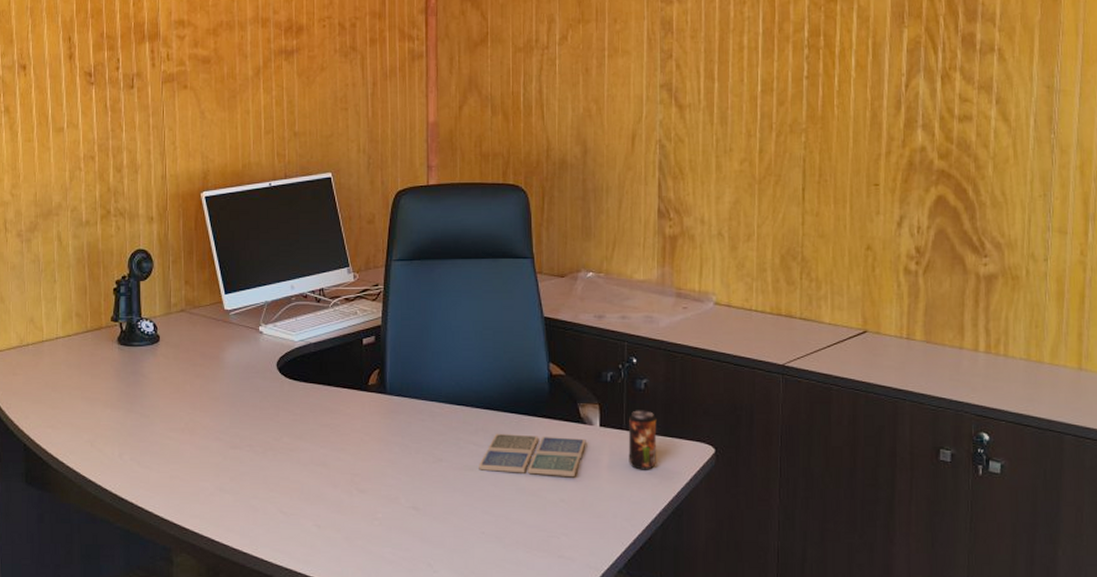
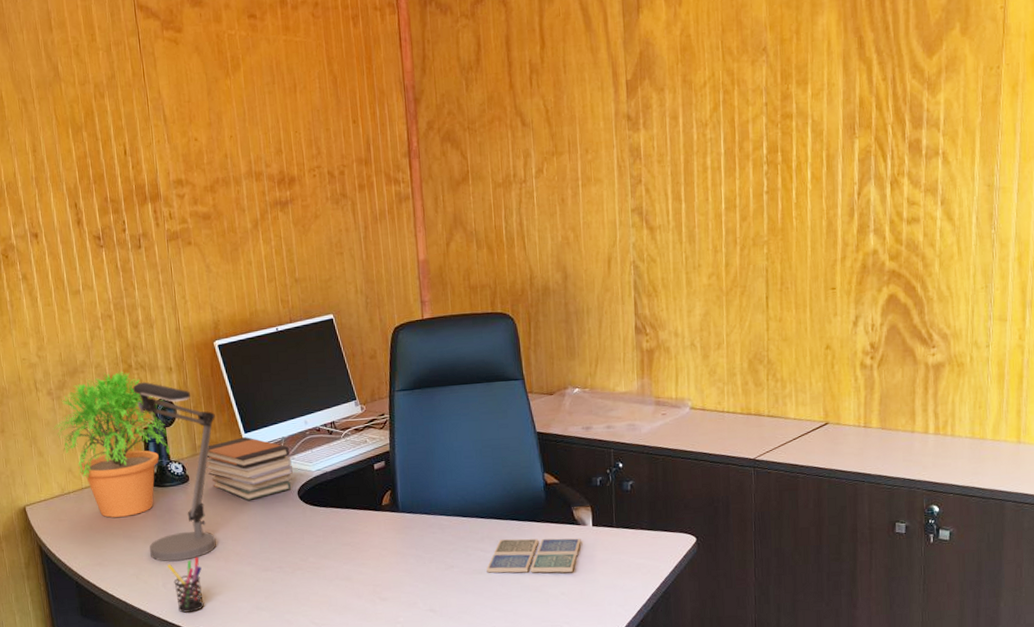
potted plant: none [19,216,143,376] -> present [54,371,170,518]
desk lamp: none [108,230,195,430] -> present [132,381,216,562]
pen holder: none [126,426,163,490] -> present [167,557,204,614]
book stack: none [180,298,274,368] -> present [206,437,294,500]
beverage can: present [628,410,657,470] -> none [618,508,645,562]

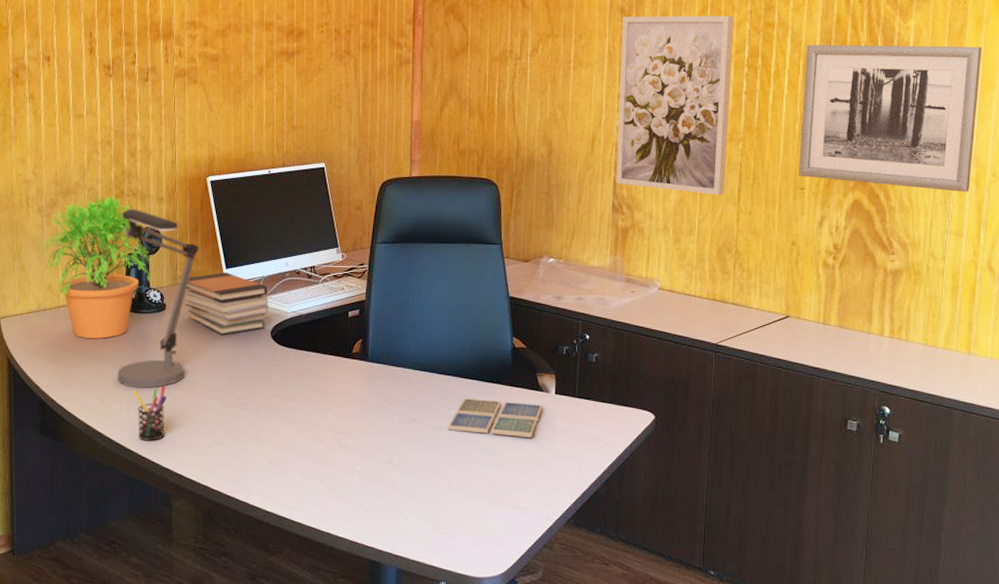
wall art: none [629,111,752,305] -> present [616,15,733,195]
wall art: none [828,114,1019,276] -> present [798,44,982,192]

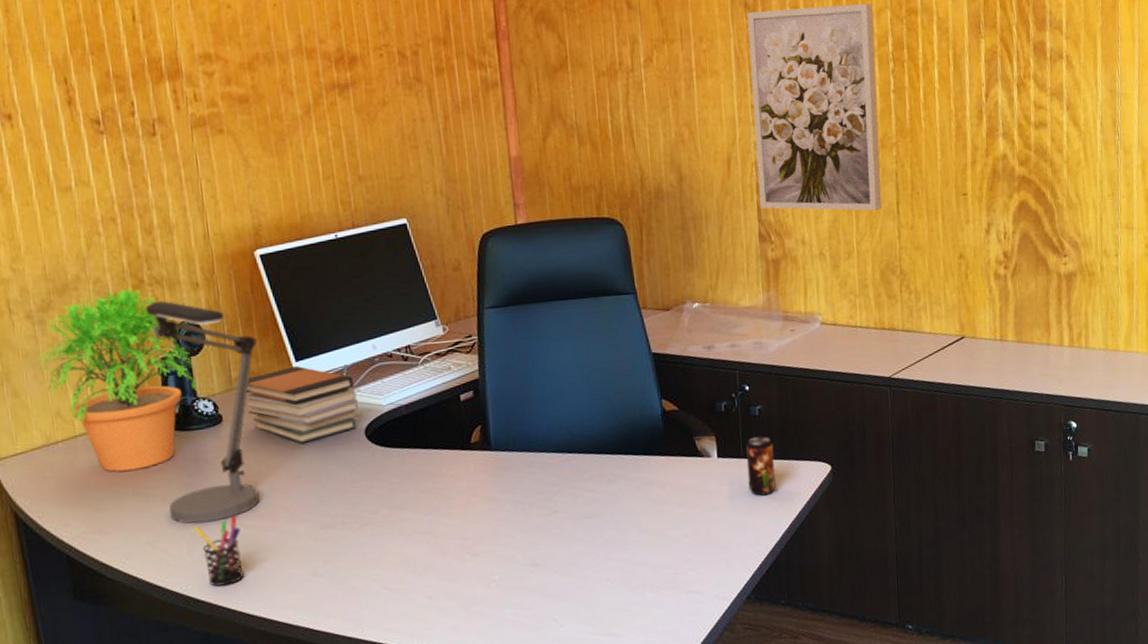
drink coaster: present [448,398,543,437] -> none [597,471,706,517]
beverage can: none [579,380,605,433] -> present [746,436,776,496]
wall art: present [798,44,982,192] -> none [954,20,1137,182]

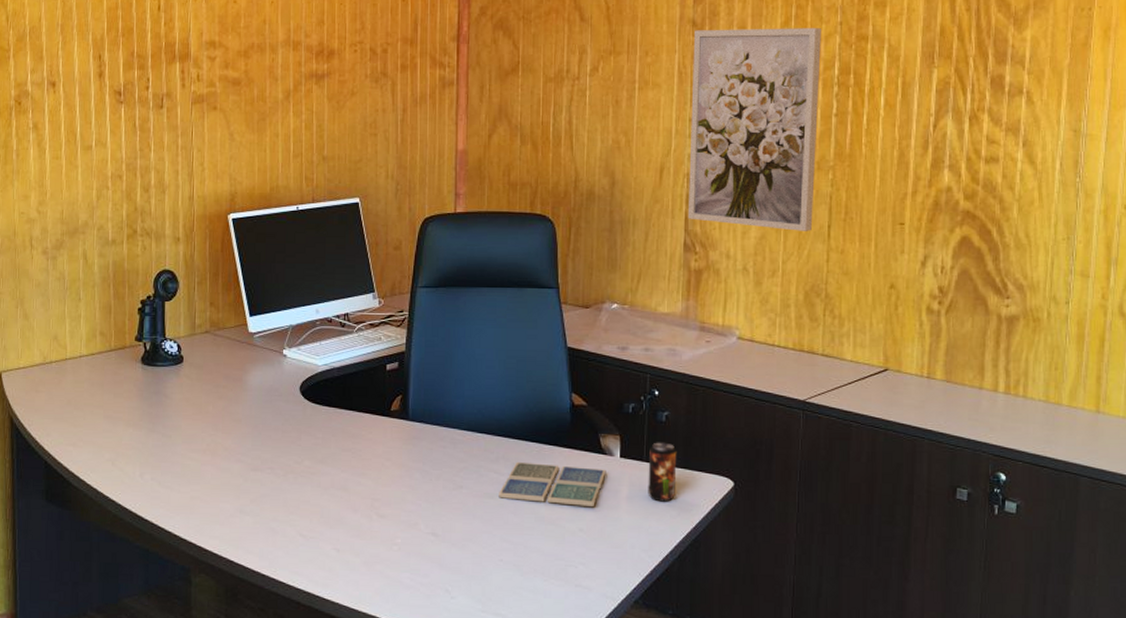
potted plant: present [35,287,197,472] -> none [44,236,167,395]
desk lamp: present [145,300,260,524] -> none [130,250,220,450]
pen holder: present [194,515,244,587] -> none [148,447,185,510]
book stack: present [245,366,360,443] -> none [204,321,298,390]
drink coaster: none [597,471,706,517] -> present [499,461,606,506]

